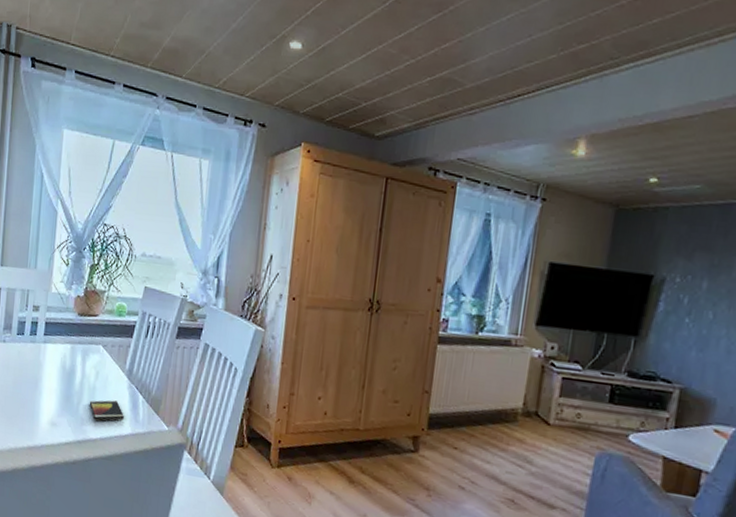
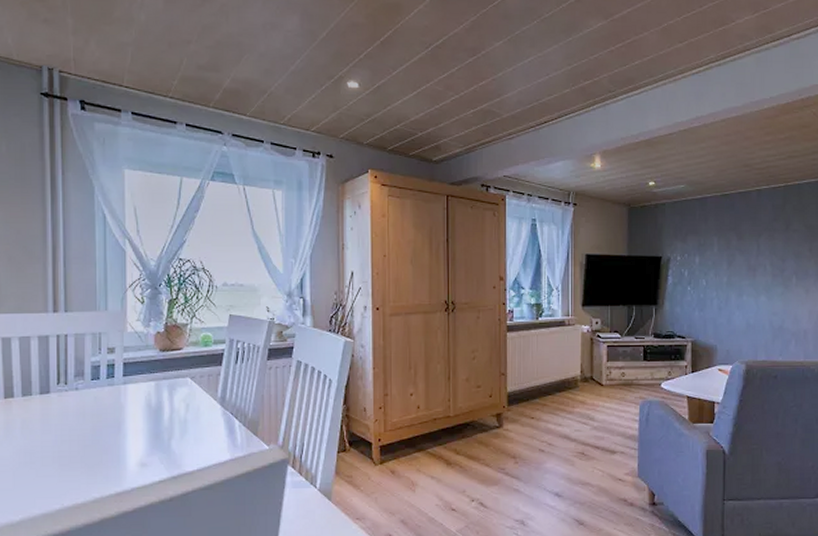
smartphone: present [89,400,125,421] -> none [181,429,222,452]

